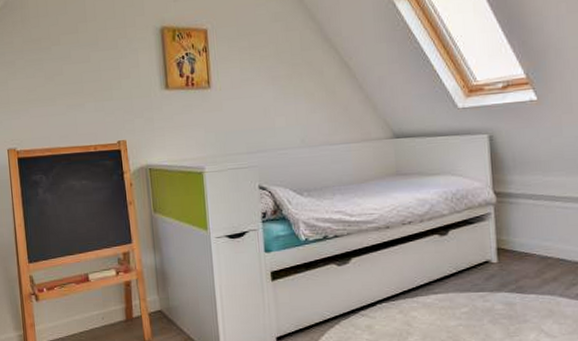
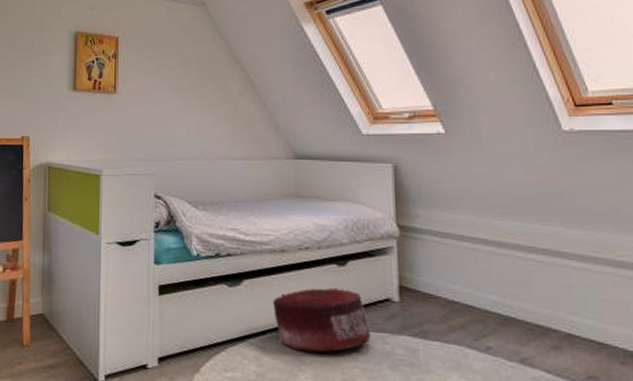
pouf: none [381,255,473,317] -> present [273,287,371,353]

